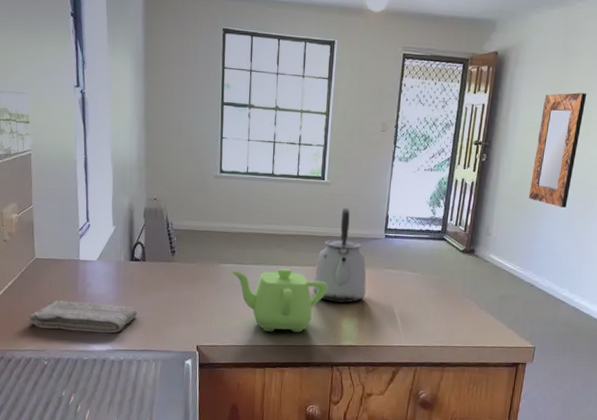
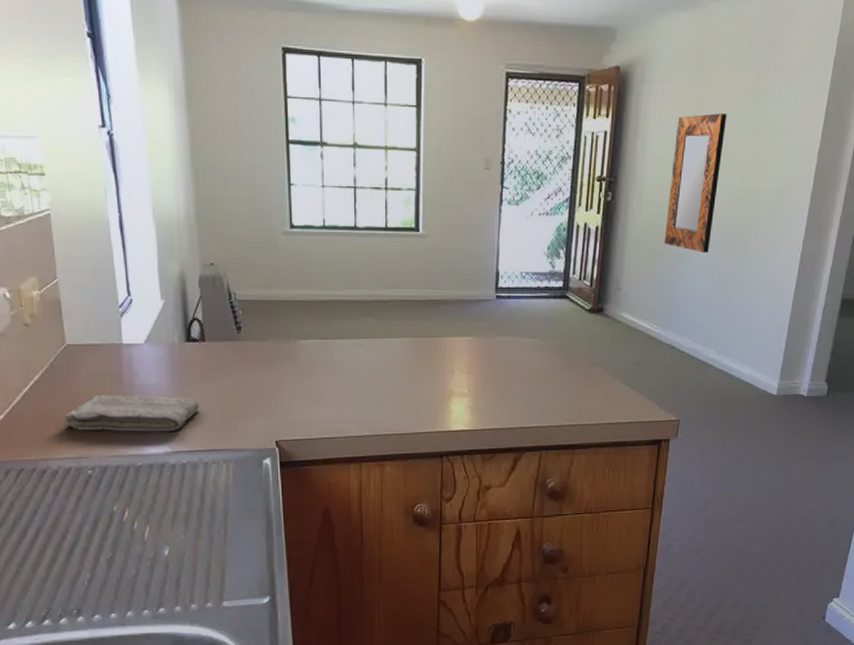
teapot: present [230,268,328,333] -> none [311,341,431,419]
kettle: present [313,208,367,303] -> none [413,265,477,380]

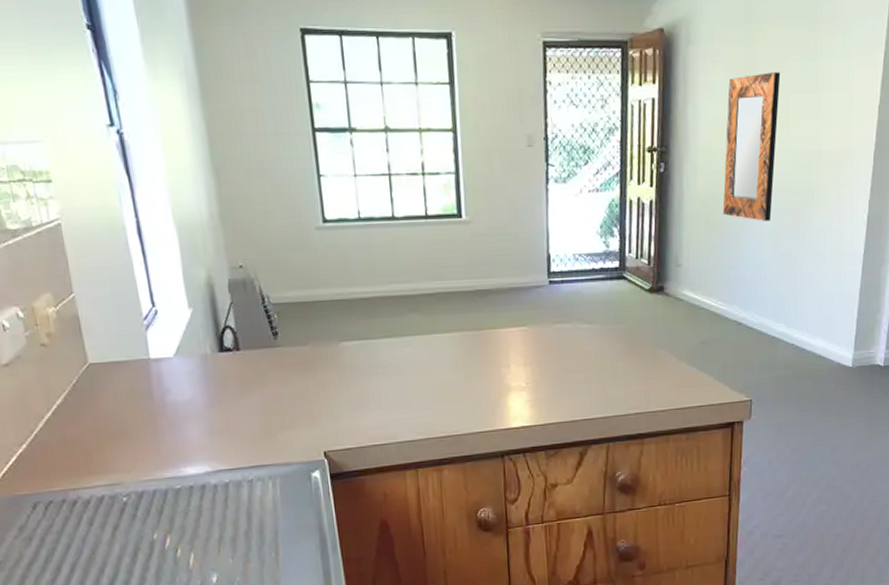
washcloth: present [64,394,200,432] -> none [92,412,239,455]

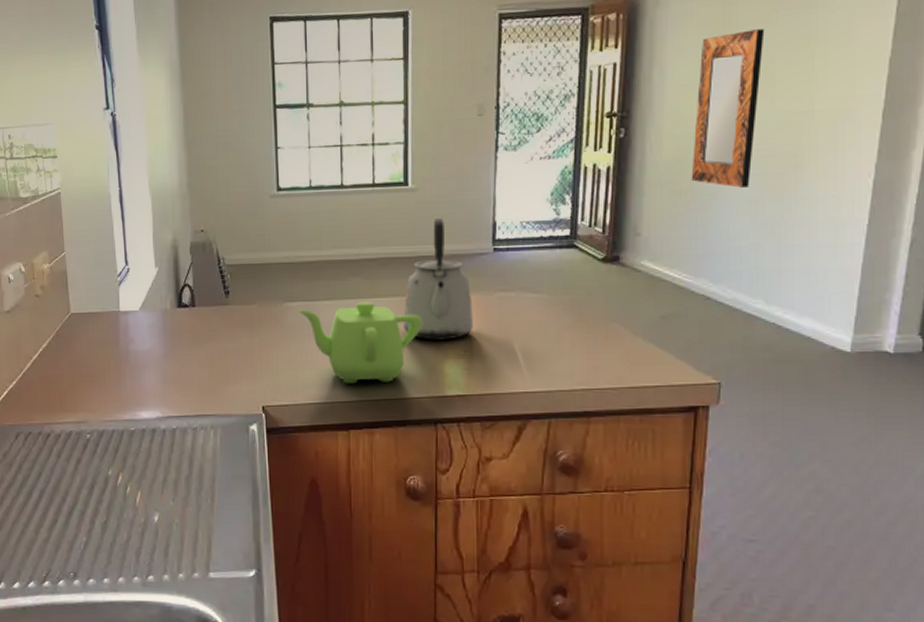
teapot: none [355,338,485,423] -> present [298,301,423,384]
kettle: none [465,251,533,375] -> present [403,218,473,340]

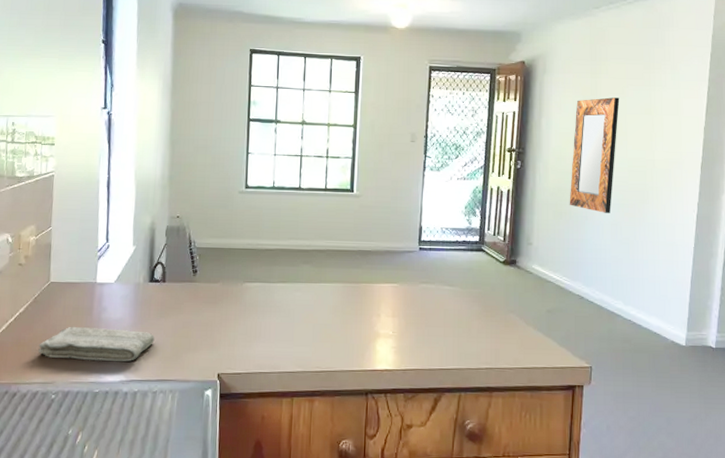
washcloth: none [67,360,189,398] -> present [38,326,155,362]
teapot: present [298,301,423,384] -> none [255,285,360,356]
kettle: present [403,218,473,340] -> none [344,221,401,322]

